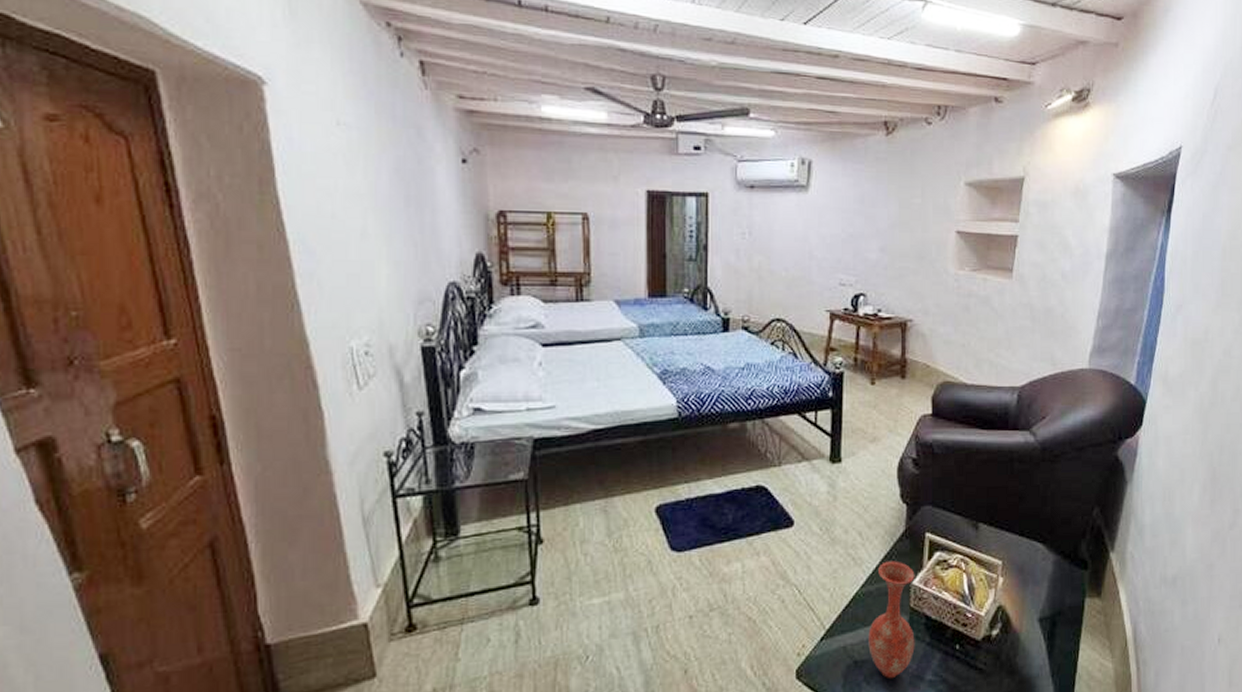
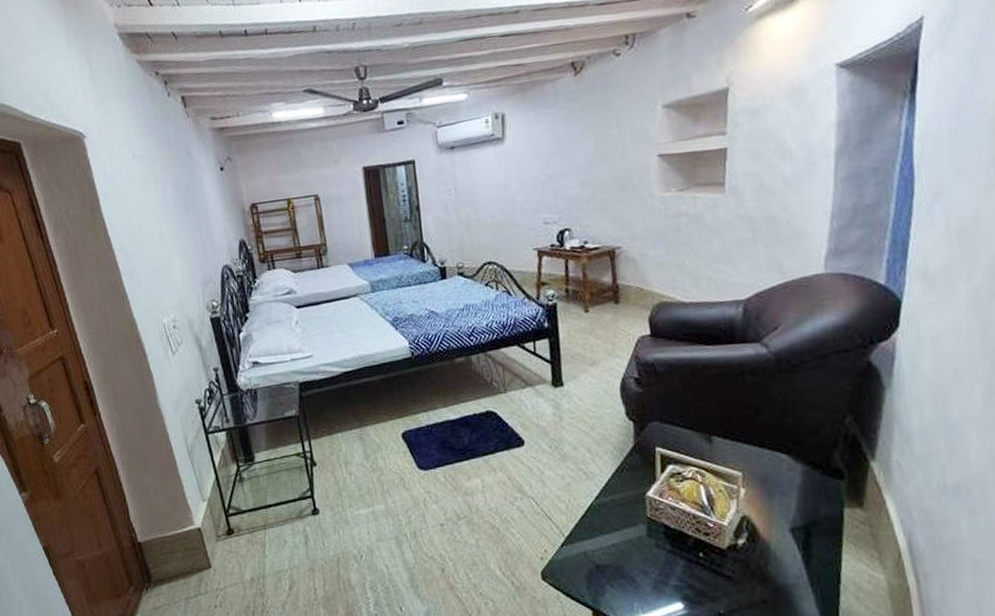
vase: present [868,561,915,679] -> none [607,474,656,583]

